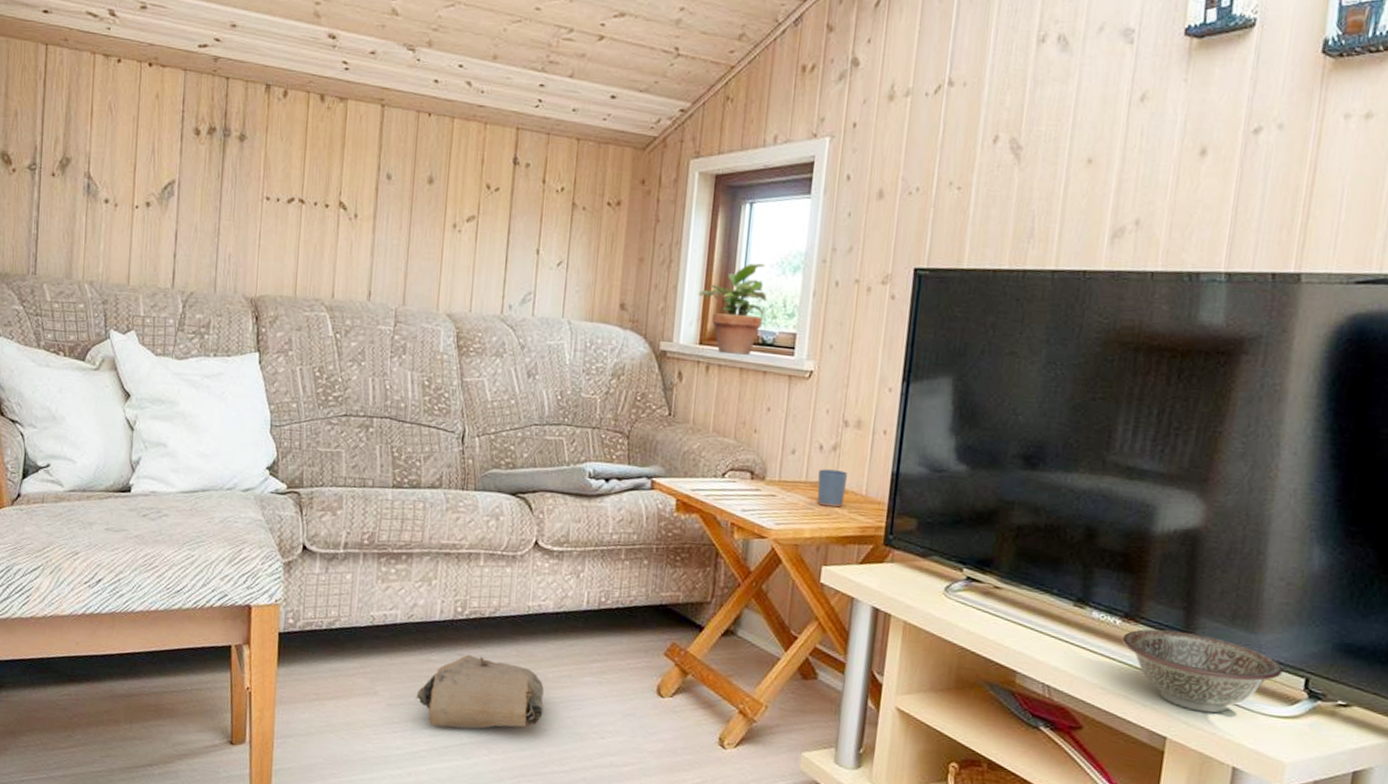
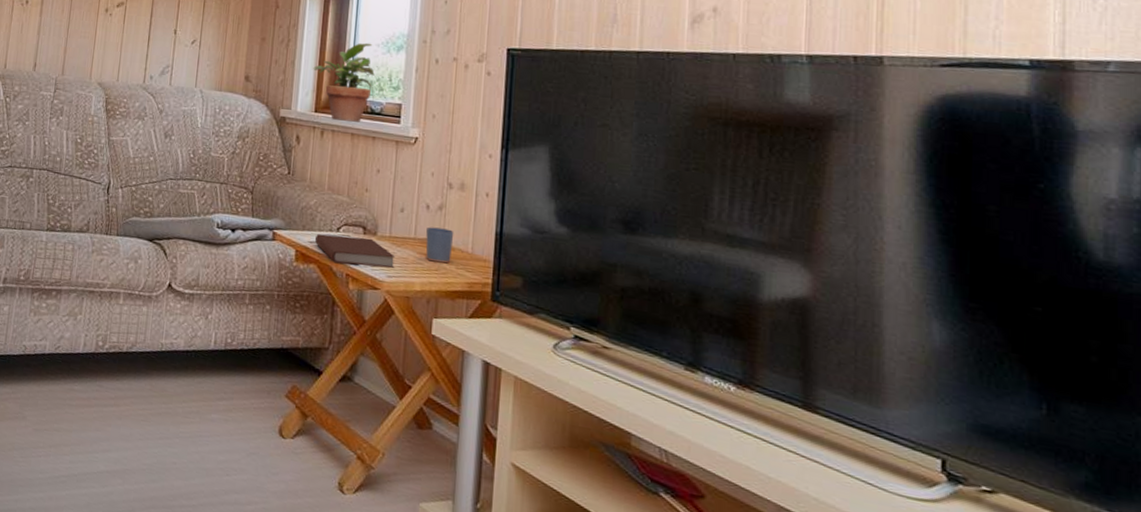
bag: present [416,654,544,729] -> none [59,386,174,460]
book: none [697,480,785,515] -> present [314,234,396,269]
decorative bowl: present [1122,629,1283,713] -> none [738,397,915,491]

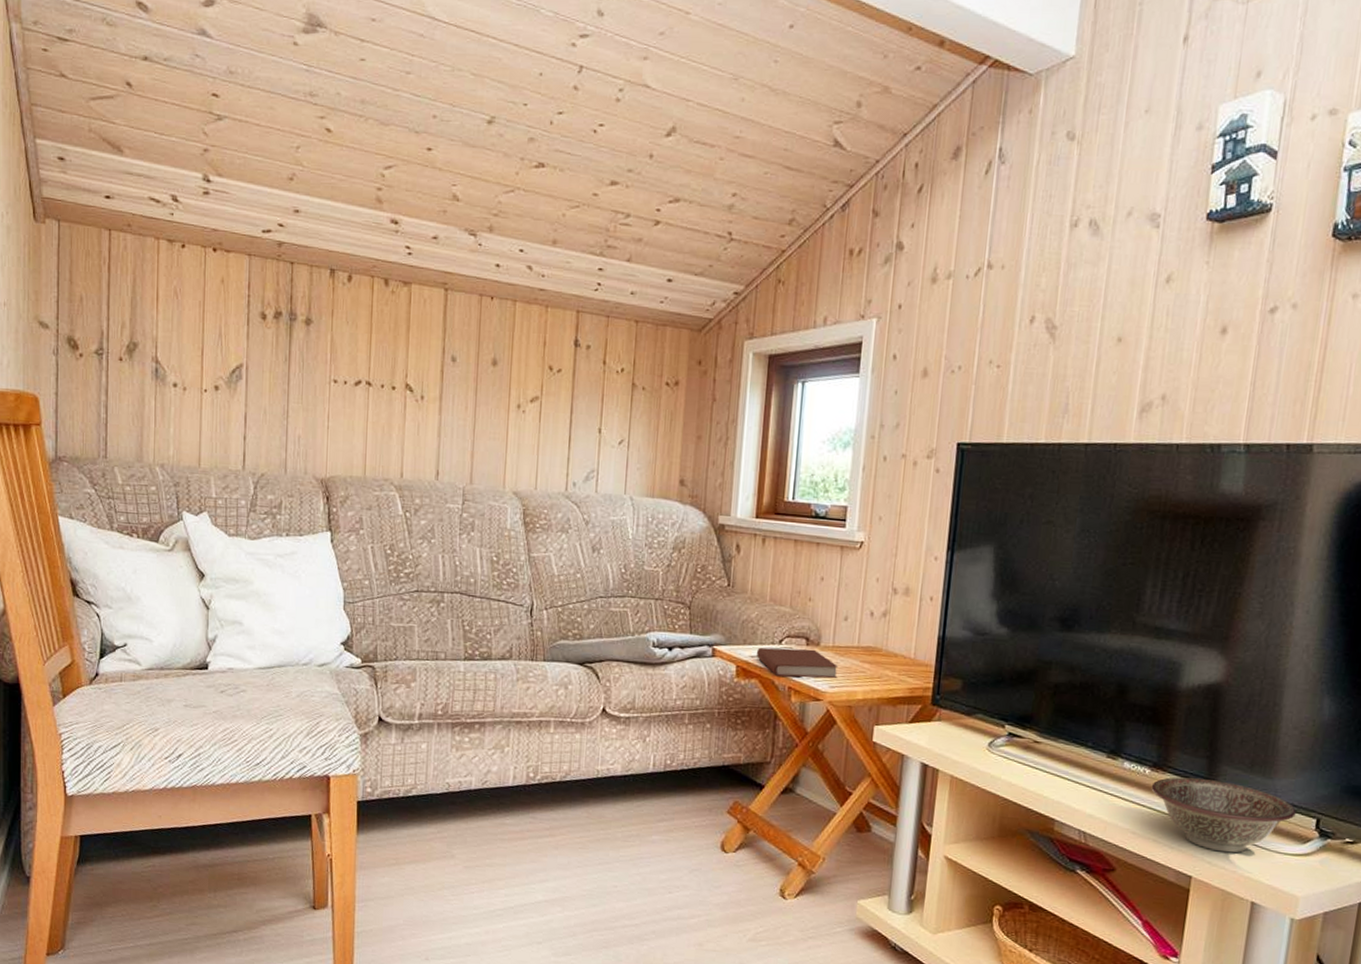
potted plant: present [313,43,375,122] -> none [754,439,820,528]
mug: present [425,226,454,264] -> none [869,634,898,670]
decorative bowl: none [738,397,915,491] -> present [1151,777,1296,853]

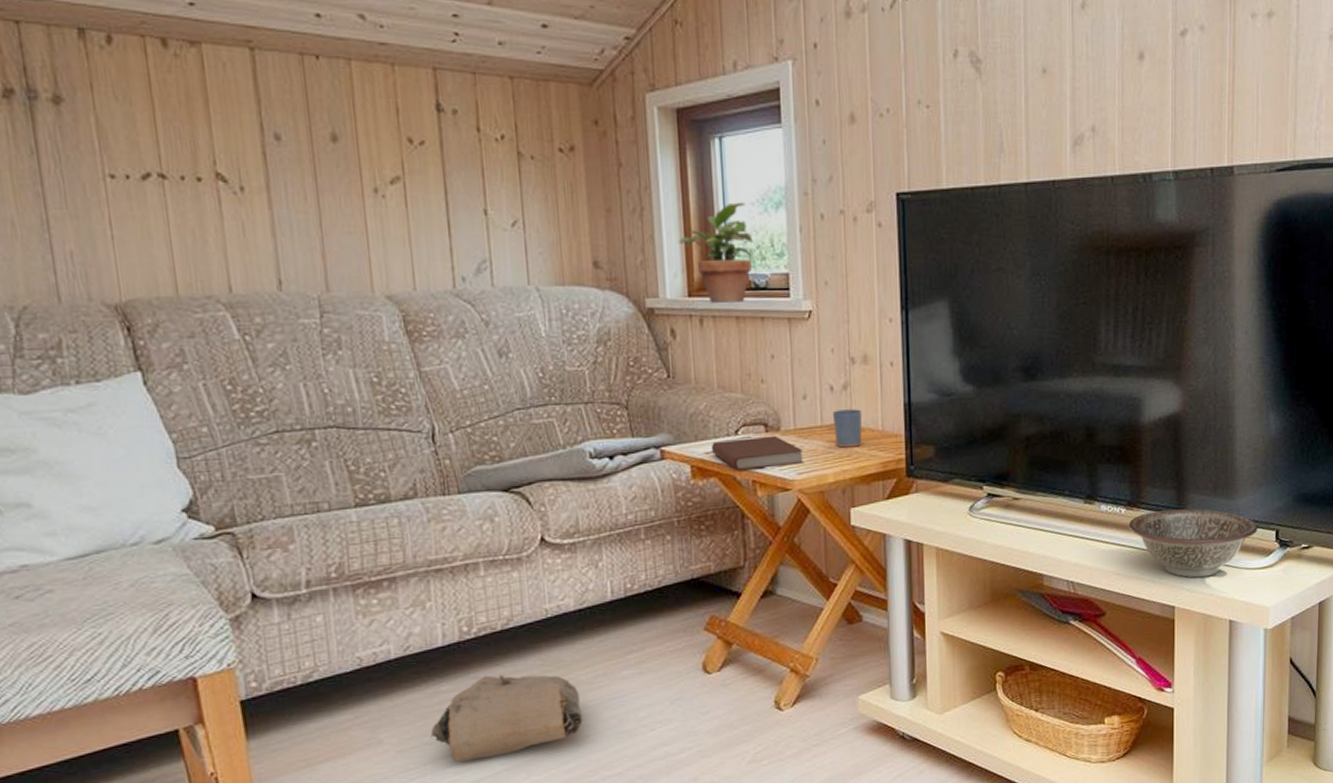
bag: none [491,817,614,888] -> present [430,675,583,762]
potted plant: none [754,439,820,528] -> present [678,202,754,303]
mug: none [869,634,898,670] -> present [833,409,863,448]

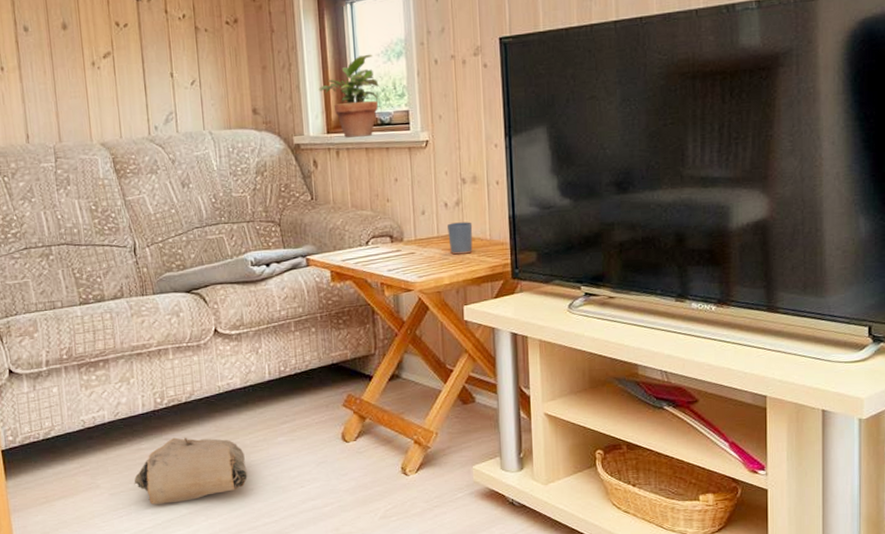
book: present [711,435,804,471] -> none [346,245,424,275]
decorative bowl: present [1128,508,1258,578] -> none [719,306,849,370]

